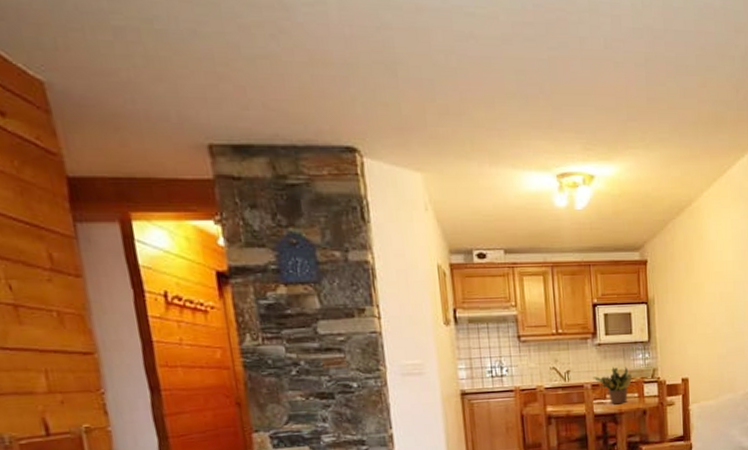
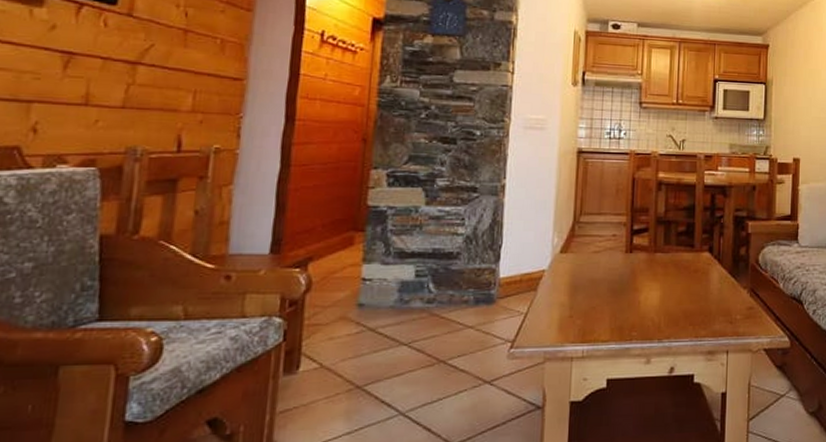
potted plant: present [593,366,632,405] -> none [707,140,745,177]

